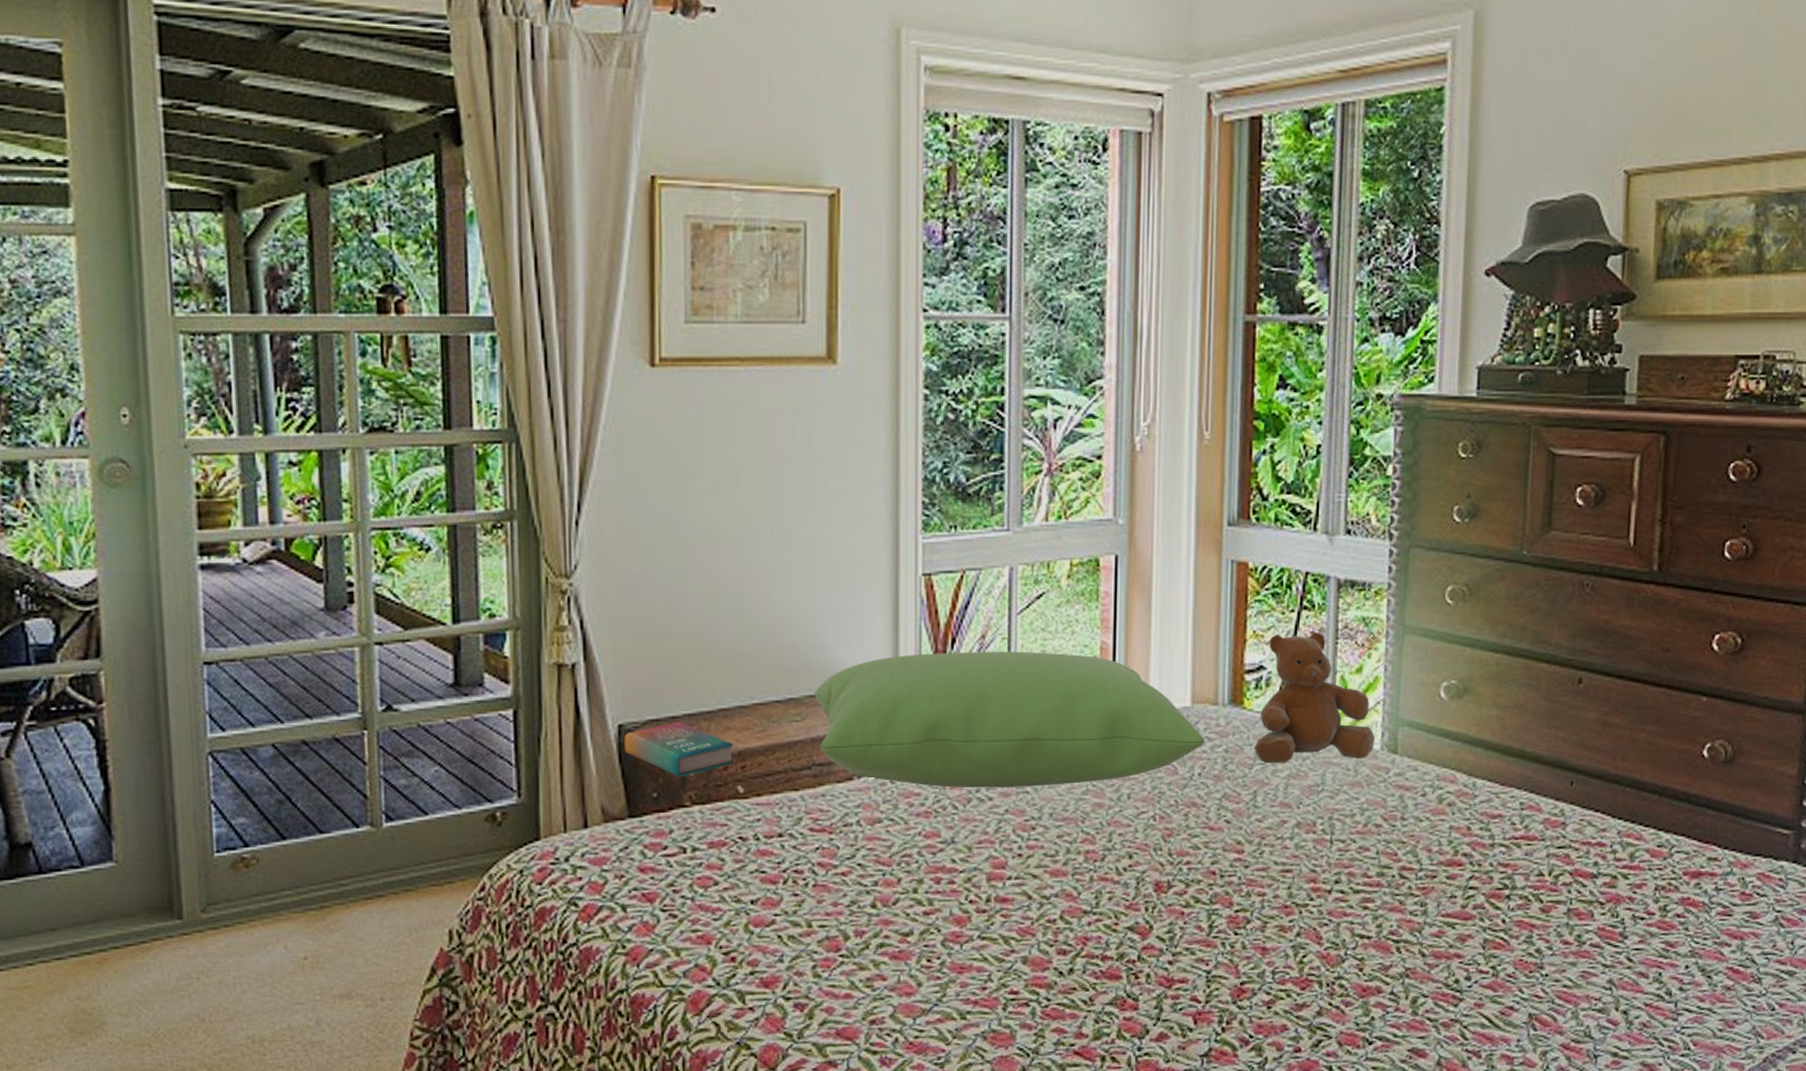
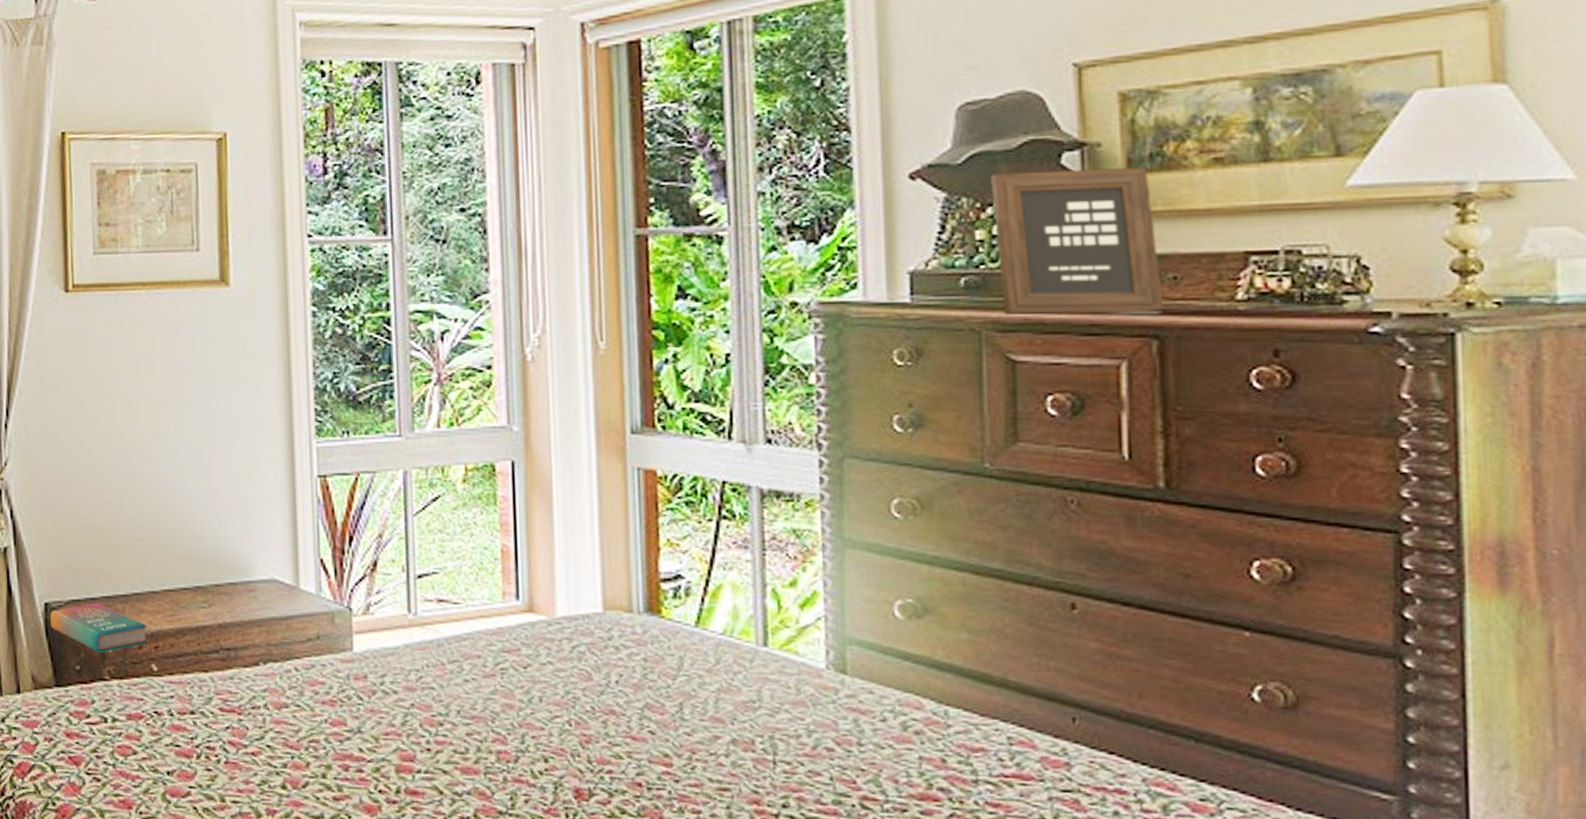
cushion: present [815,651,1204,788] -> none [220,549,620,684]
teddy bear: present [1254,631,1375,764] -> none [677,542,818,677]
picture frame: none [1550,273,1672,412] -> present [991,166,1164,315]

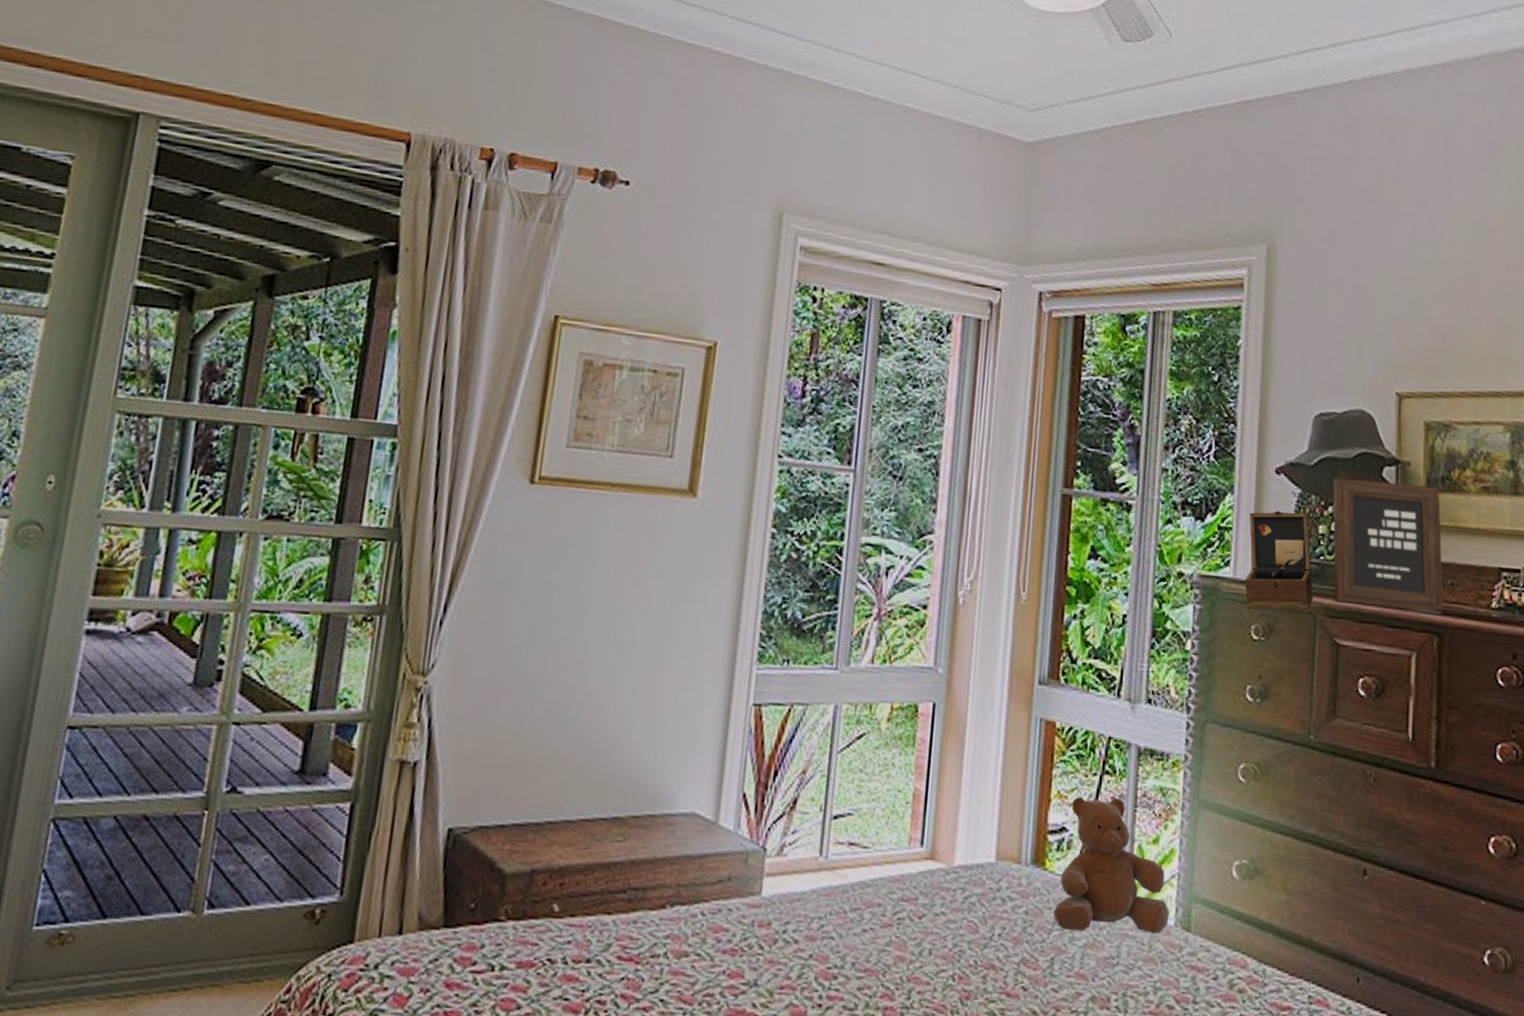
book: present [50,603,147,653] -> none [450,830,555,889]
teddy bear: none [677,542,818,677] -> present [1053,796,1169,934]
wooden box: none [878,218,975,334] -> present [1244,511,1314,612]

